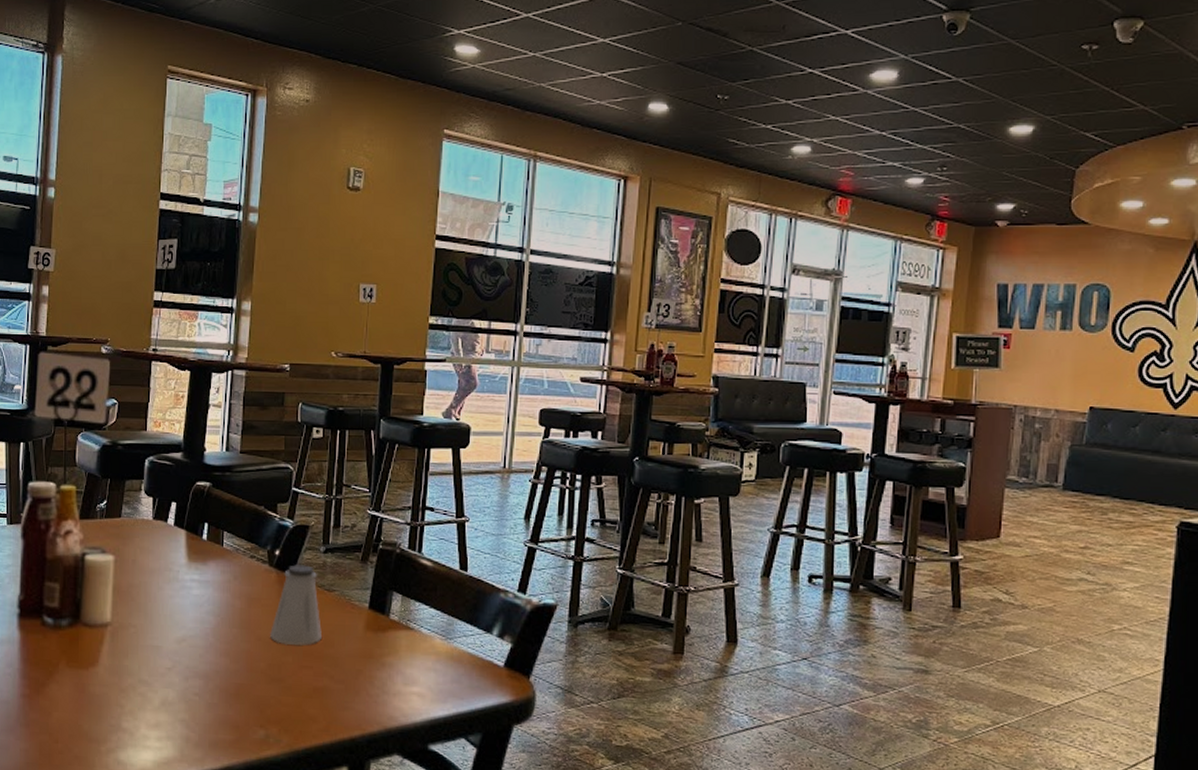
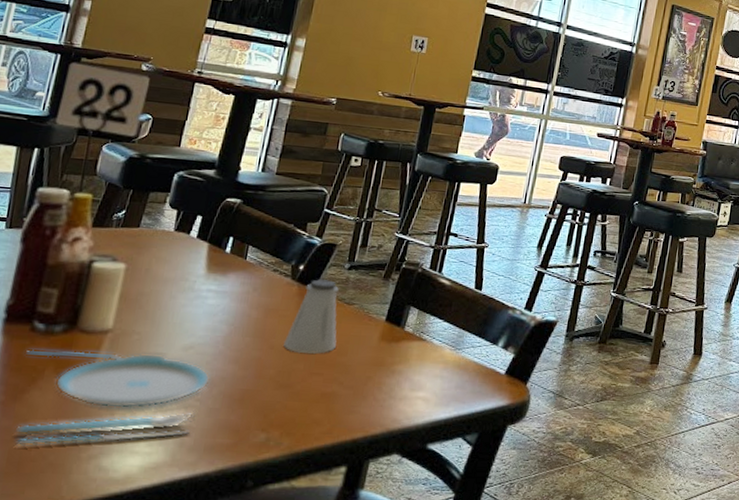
plate: none [41,643,205,738] -> present [15,348,210,446]

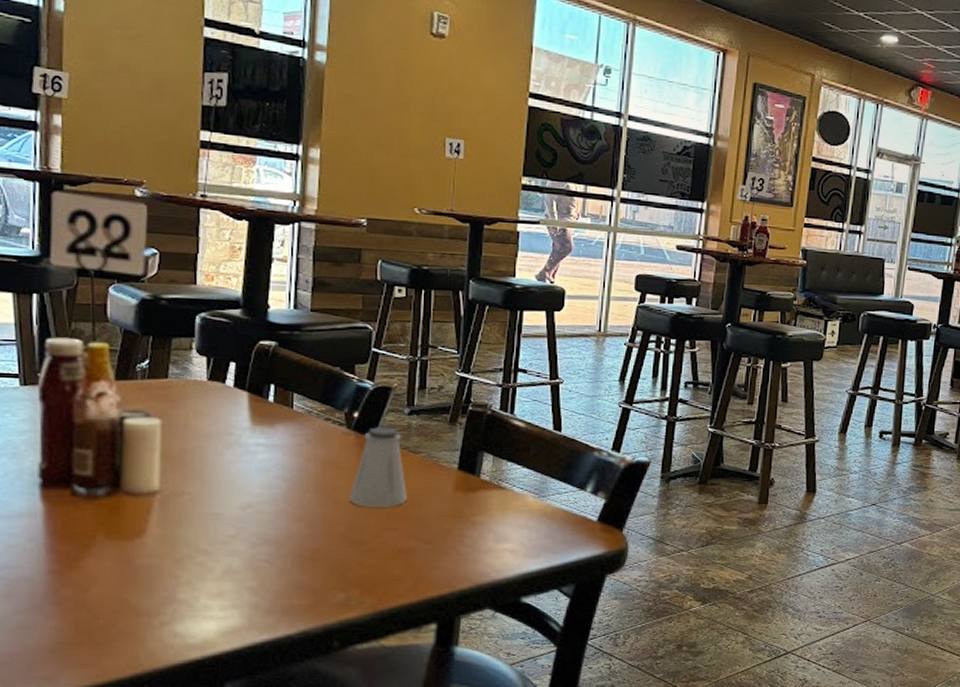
plate: present [15,348,210,446] -> none [72,514,276,615]

